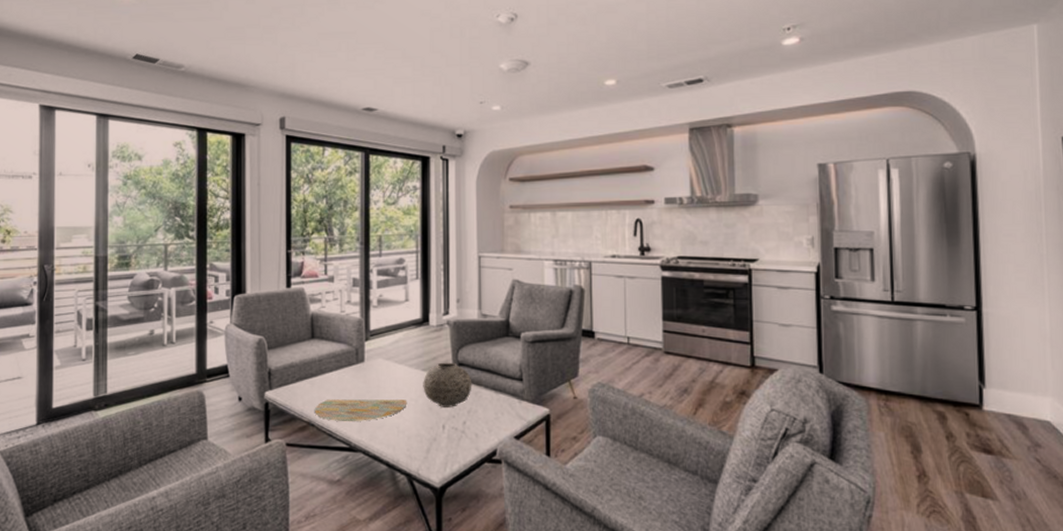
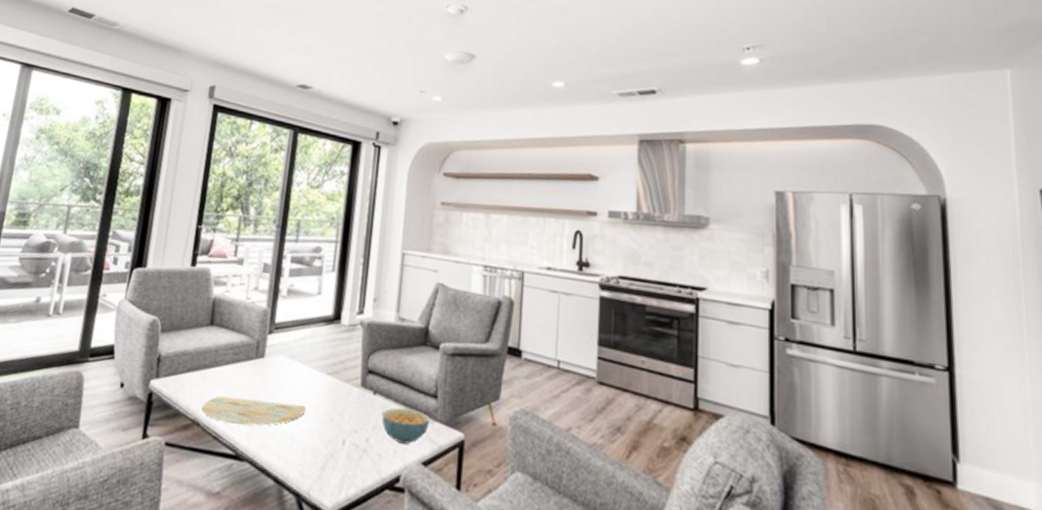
vase: present [423,362,472,407] -> none [325,367,381,421]
cereal bowl: none [475,393,518,423] -> present [382,408,430,444]

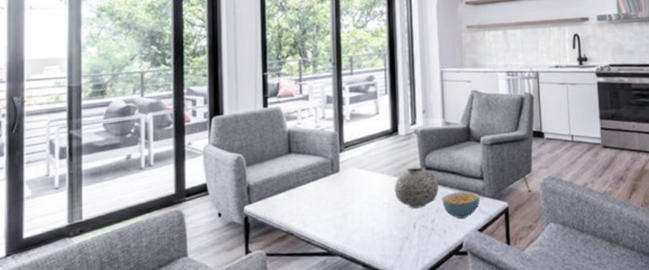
decorative tray: present [202,396,305,426] -> none [294,204,380,229]
vase: none [325,367,381,421] -> present [394,167,439,209]

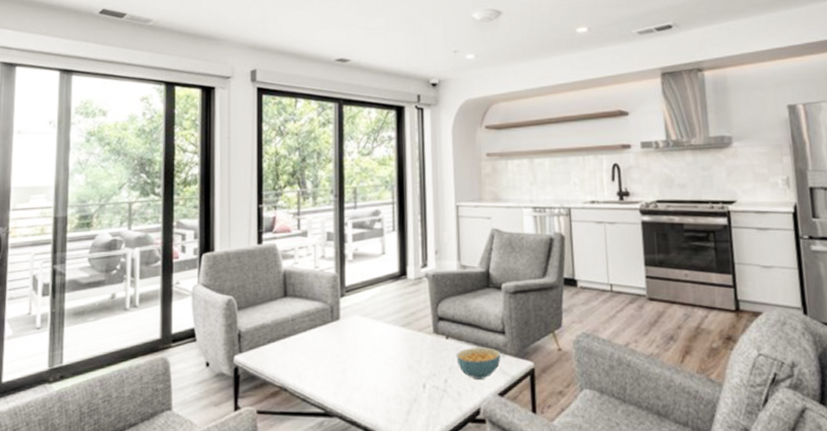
vase: present [394,167,439,209] -> none [401,317,453,365]

